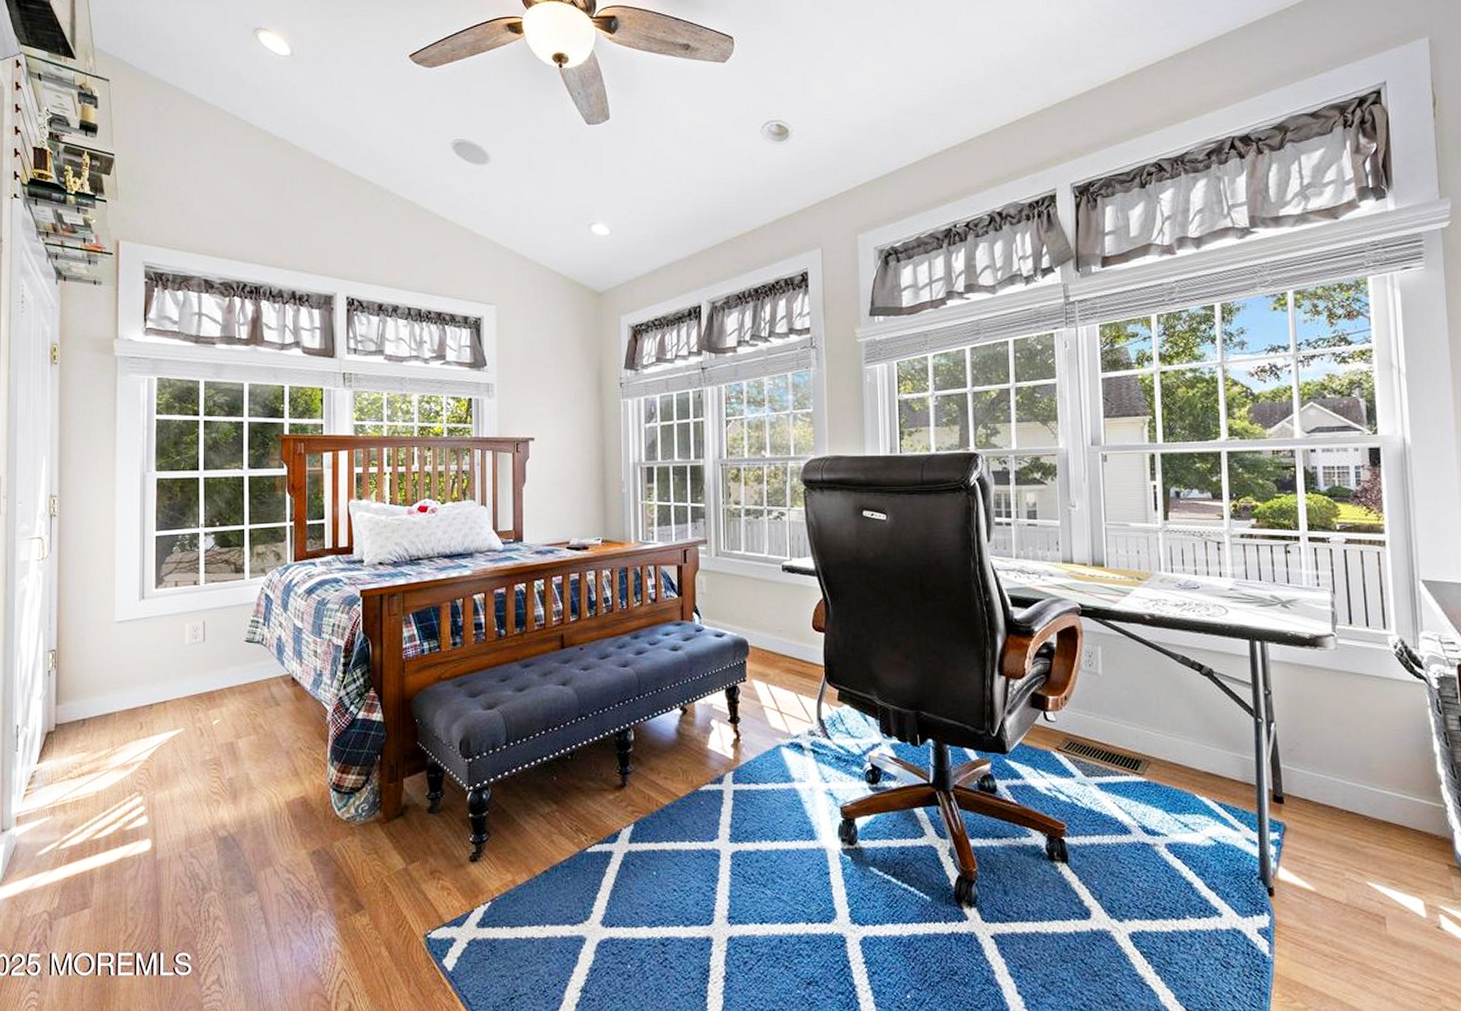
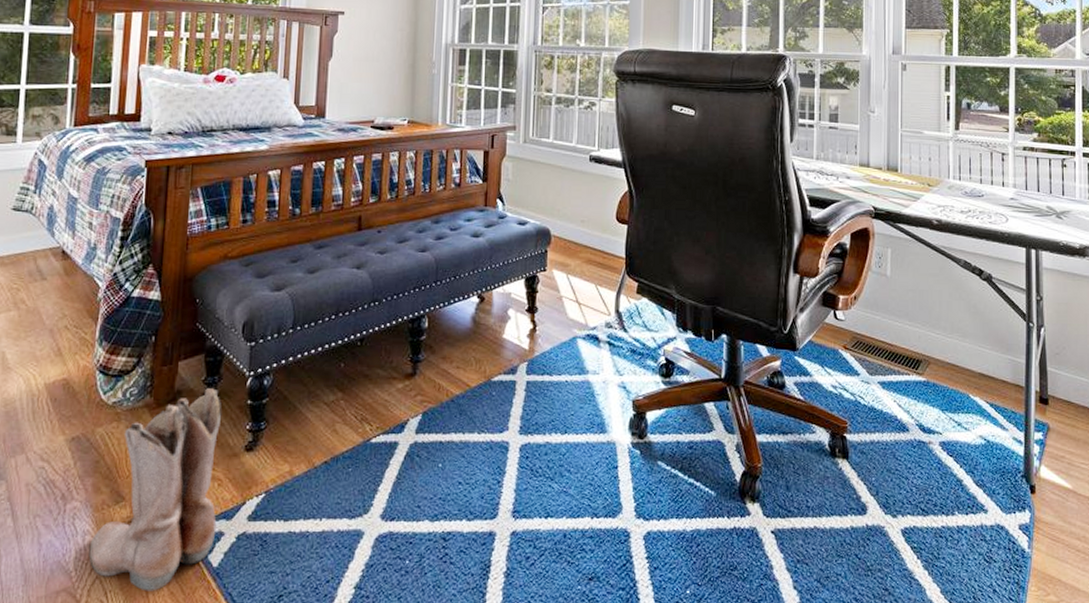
boots: none [335,803,449,994] -> present [89,388,222,591]

